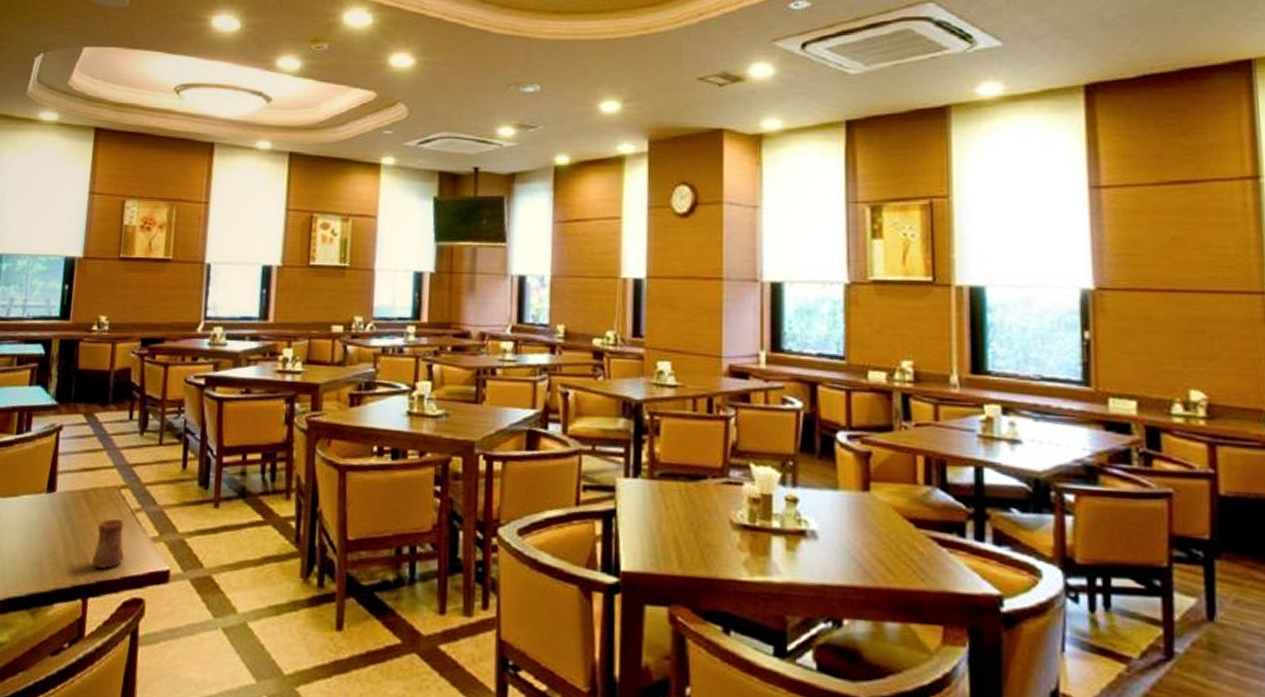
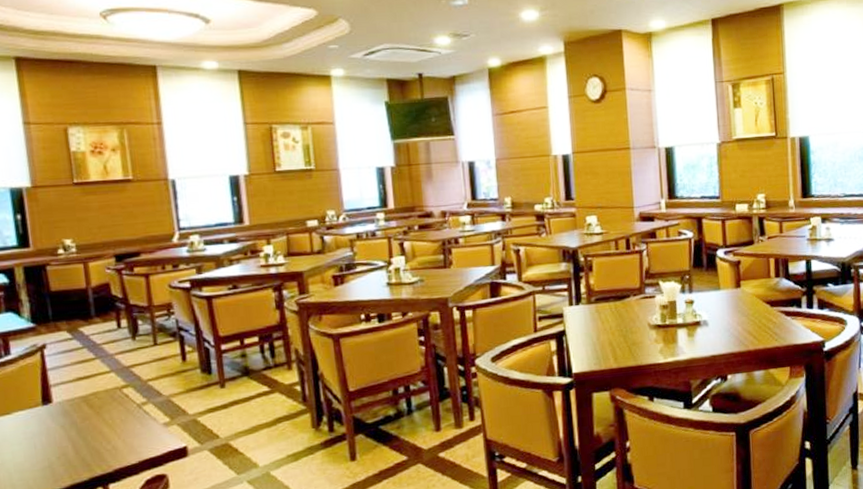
cup: present [91,518,124,569] -> none [105,413,138,458]

